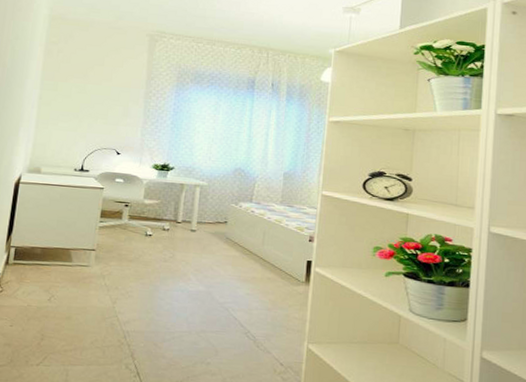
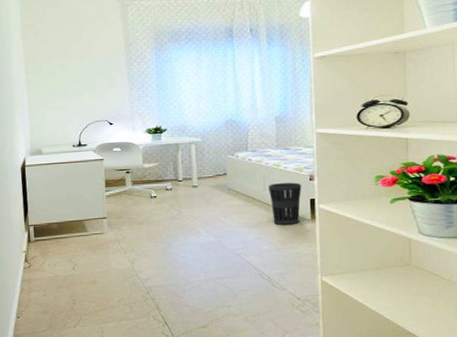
wastebasket: none [267,239,300,285] -> present [269,182,301,226]

